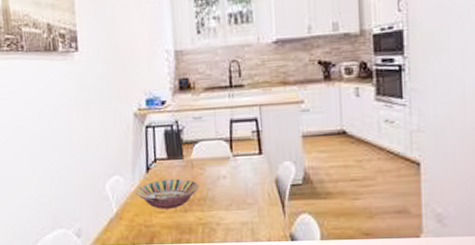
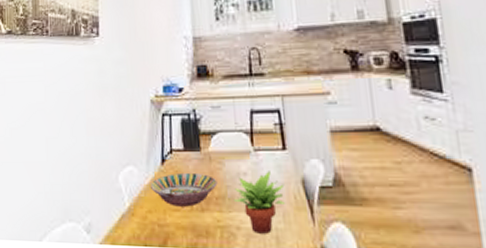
succulent plant: none [213,173,261,227] -> present [233,171,286,234]

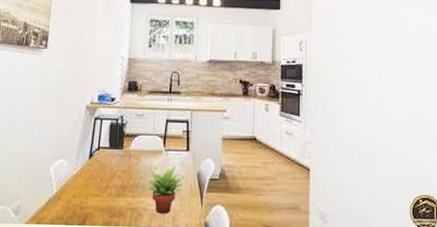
serving bowl: present [149,173,218,207] -> none [76,166,133,193]

